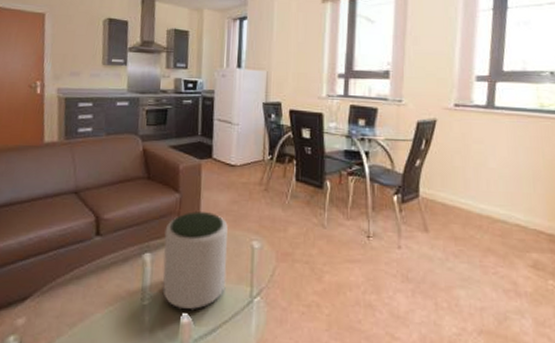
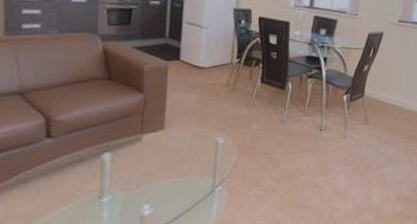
plant pot: present [162,211,228,311] -> none [122,111,194,203]

